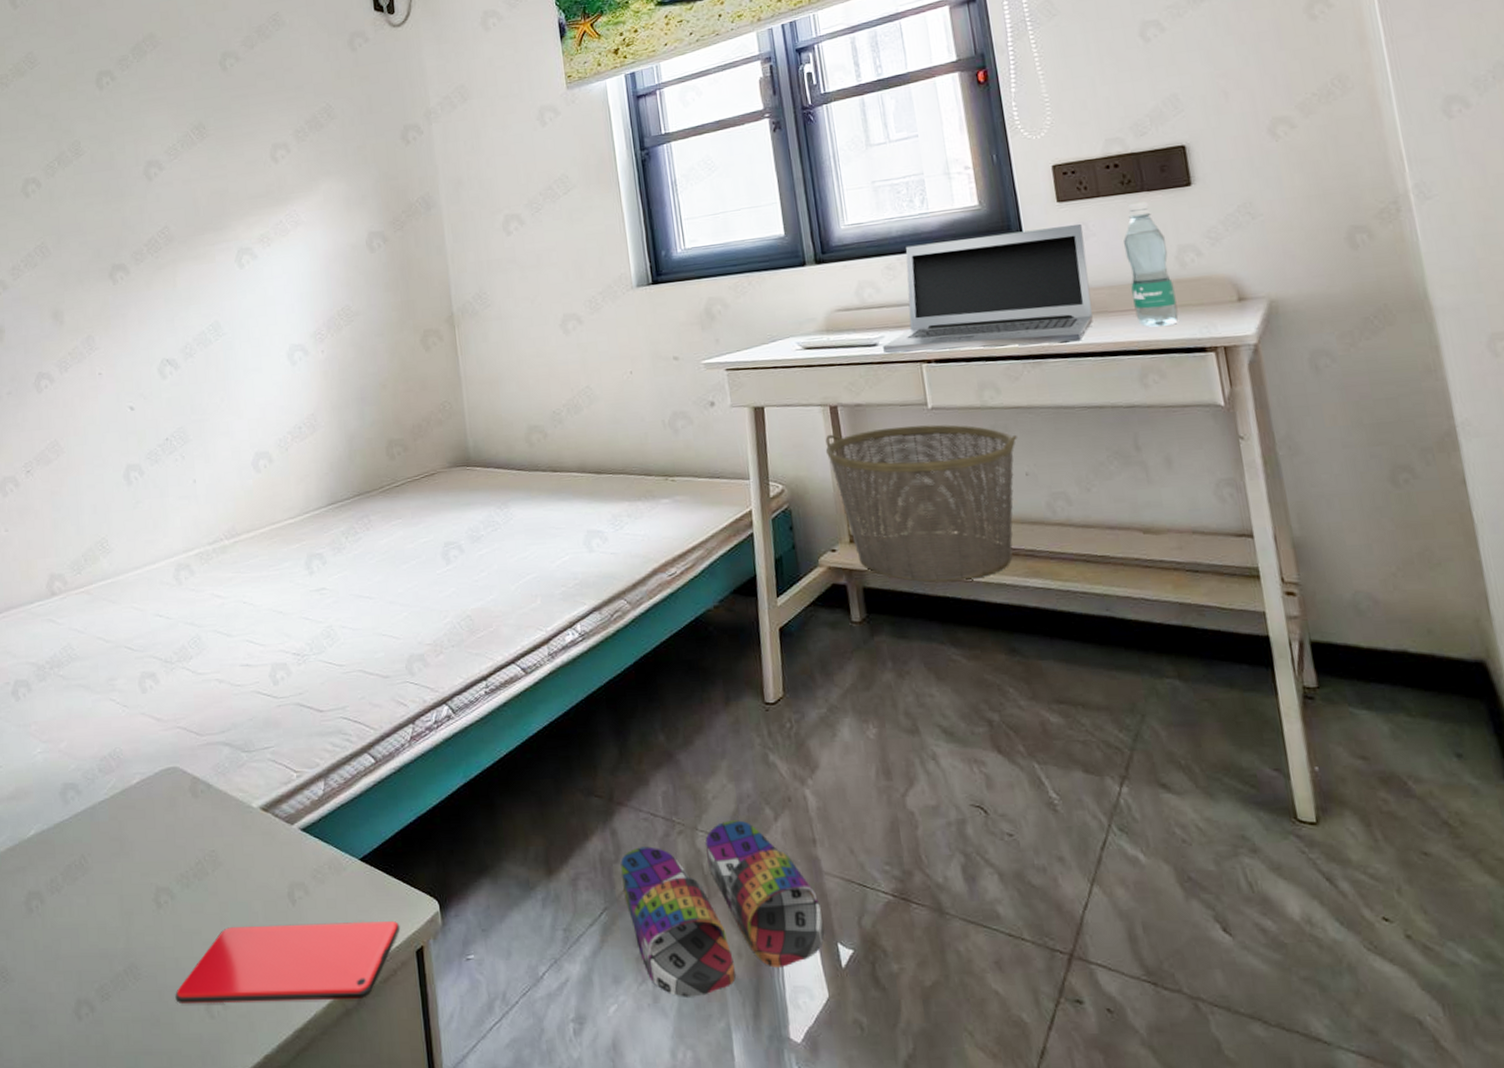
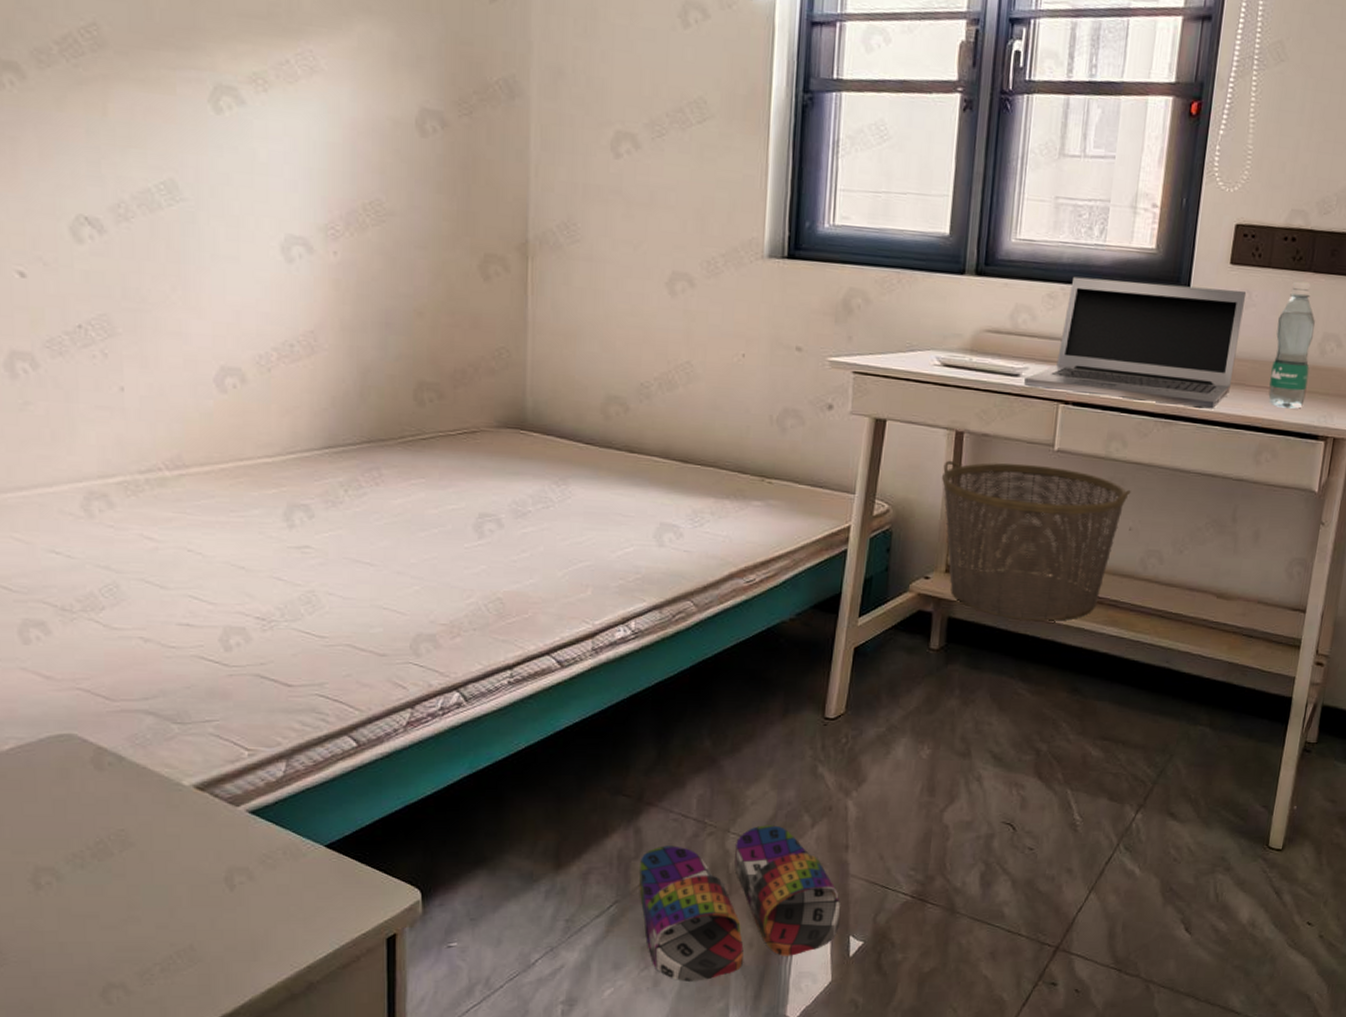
phone: present [175,921,401,1003] -> none [57,909,370,989]

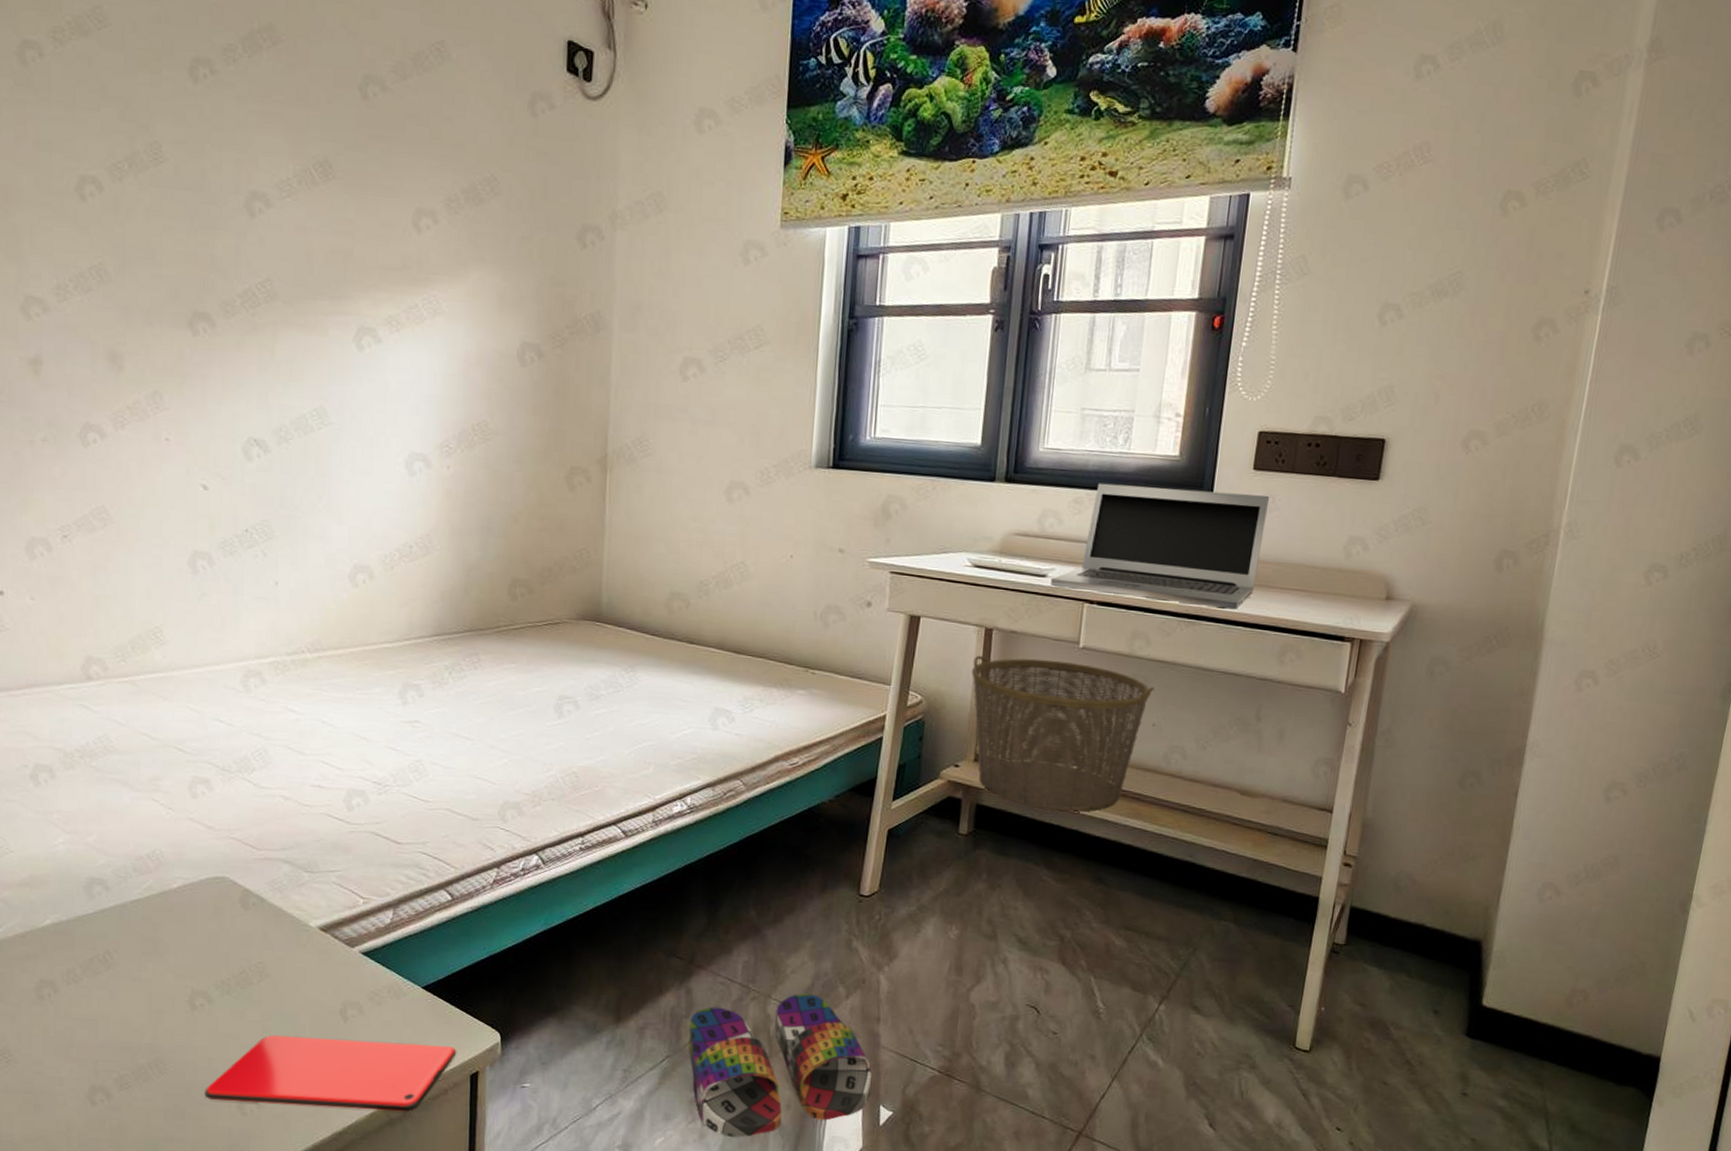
phone: none [57,909,370,989] -> present [204,1035,457,1111]
bottle: present [1268,281,1316,409] -> none [1292,485,1341,611]

